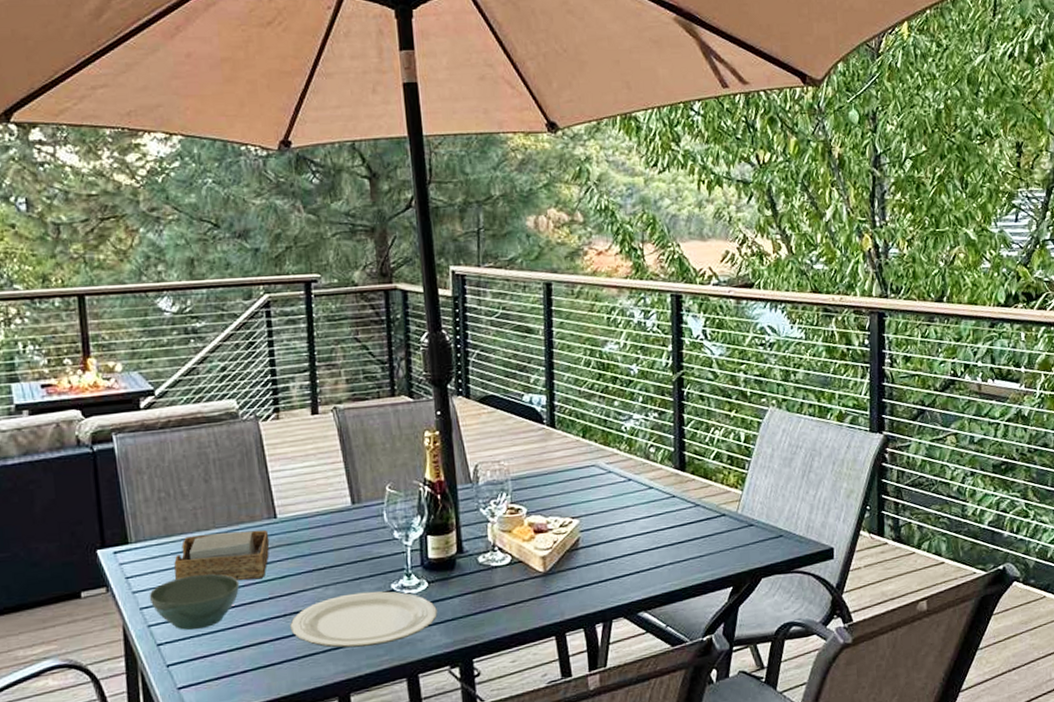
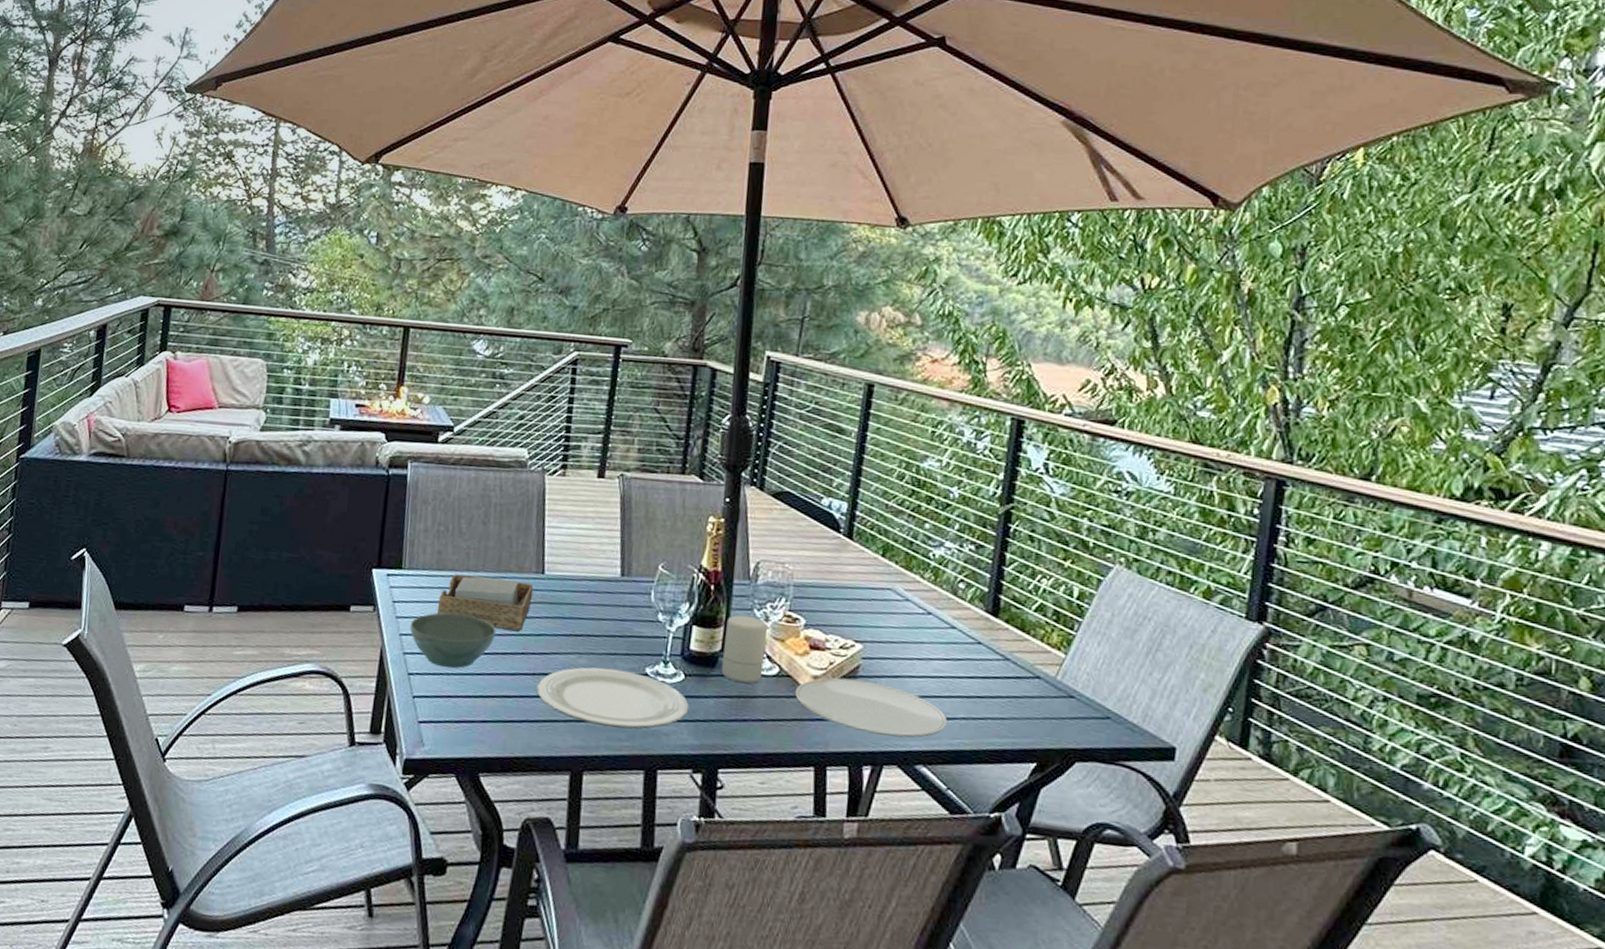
candle: none [457,515,498,578] -> present [721,615,768,684]
plate: none [528,550,659,596] -> present [794,677,948,738]

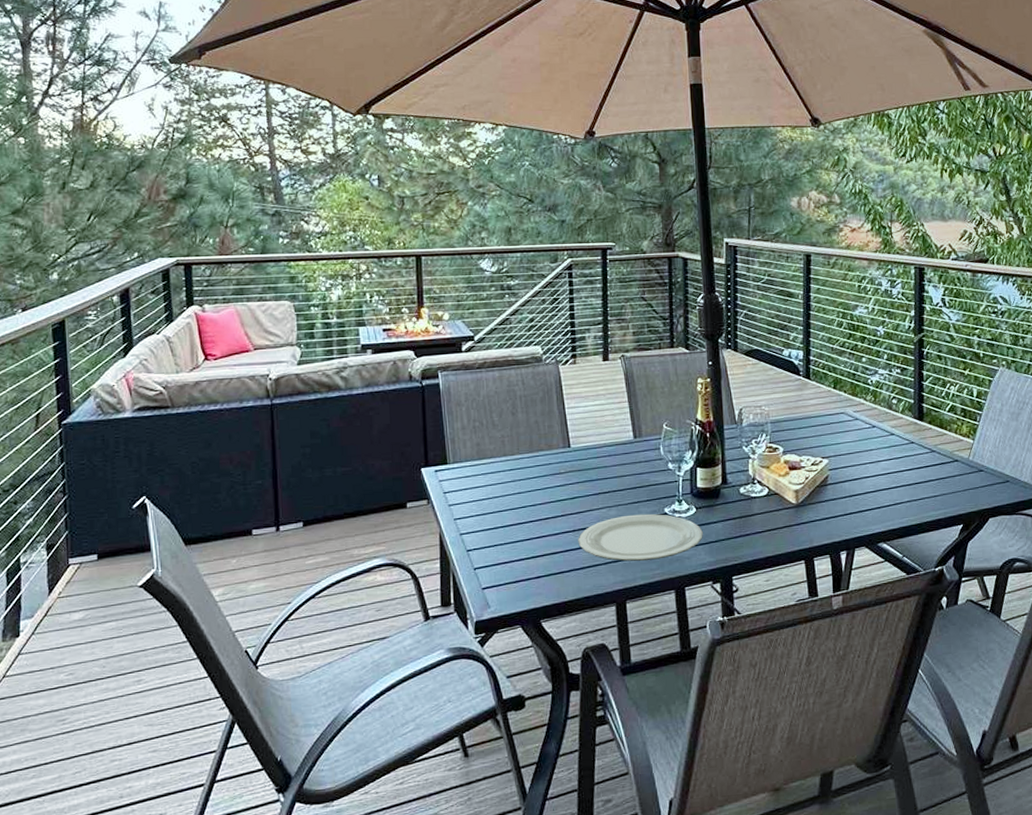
bowl: present [409,612,497,669] -> none [462,492,538,540]
napkin holder: present [438,574,534,632] -> none [484,457,564,500]
candle: present [721,615,768,684] -> none [723,452,756,507]
plate: present [794,677,948,738] -> none [782,486,897,527]

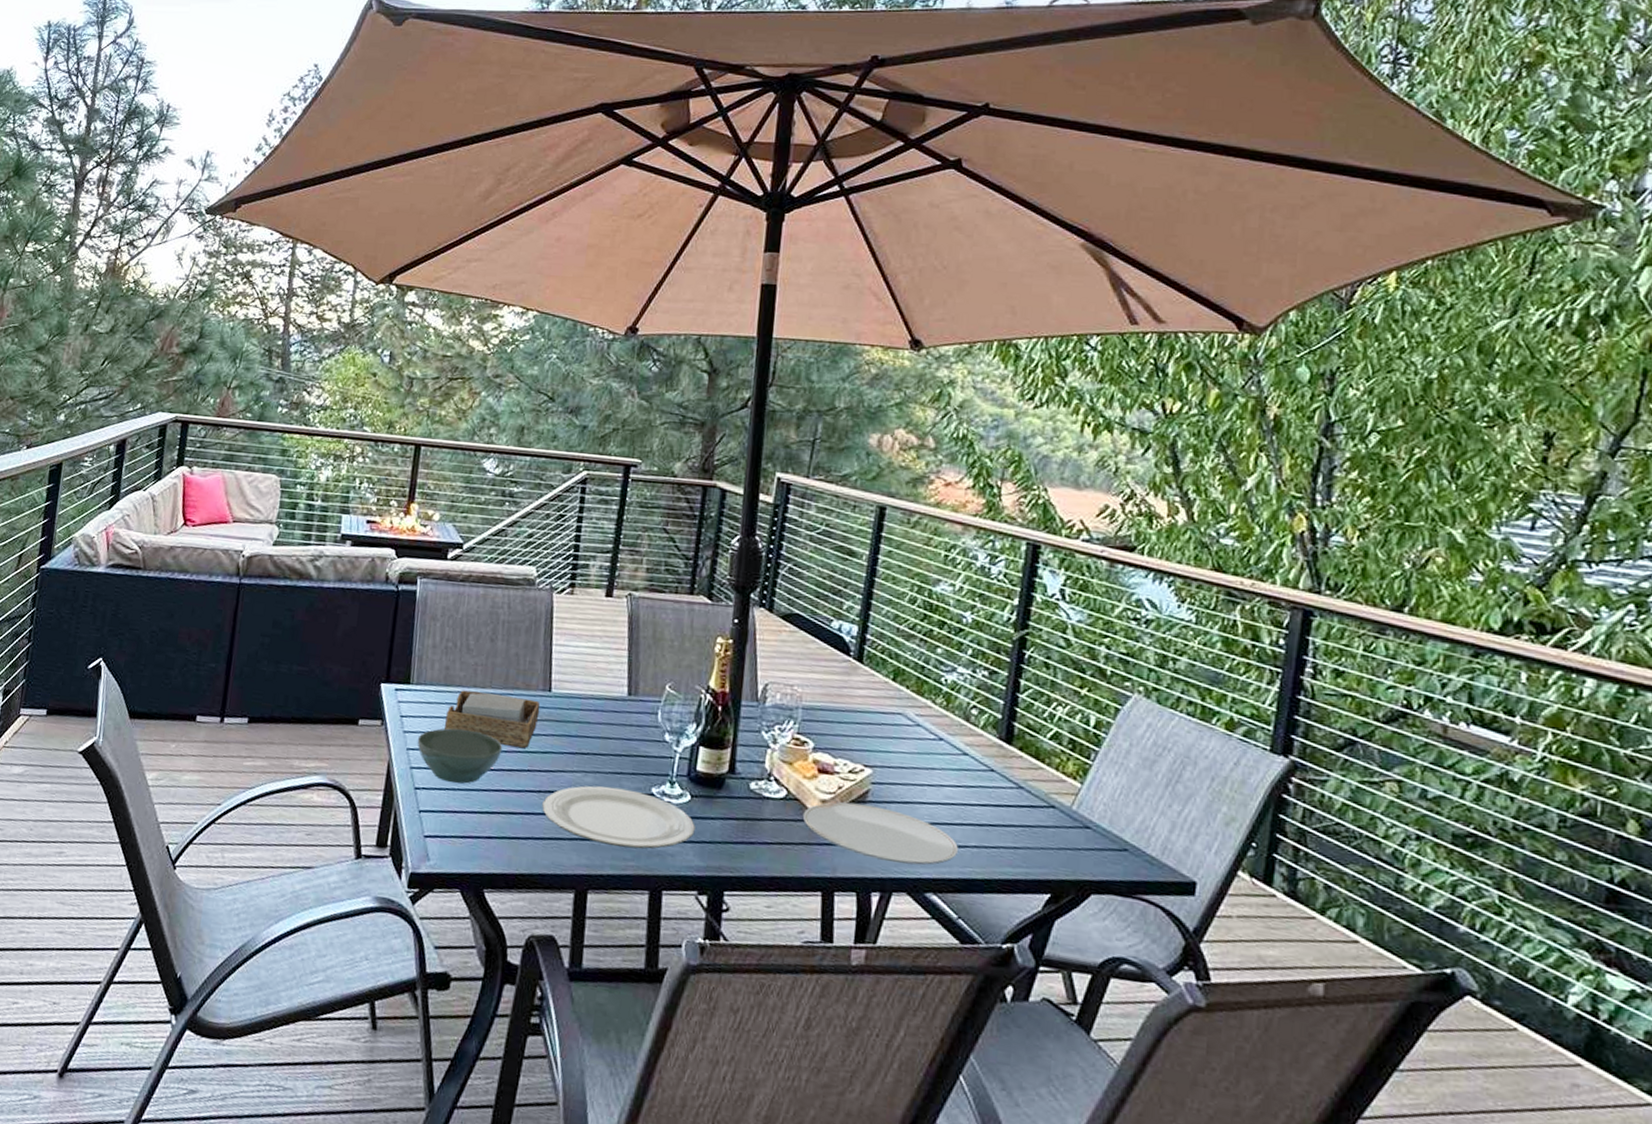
bowl: none [462,492,538,540] -> present [417,728,503,784]
napkin holder: none [484,457,564,500] -> present [445,690,541,749]
plate: none [782,486,897,527] -> present [802,802,959,866]

